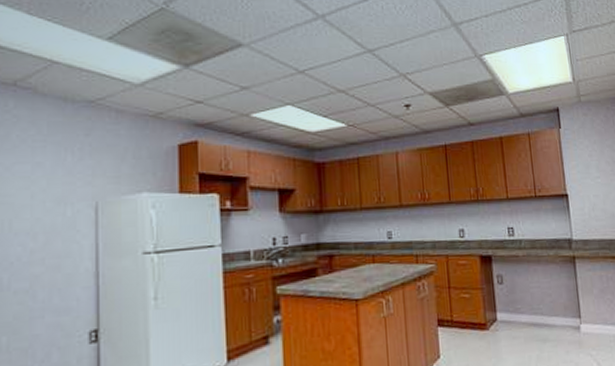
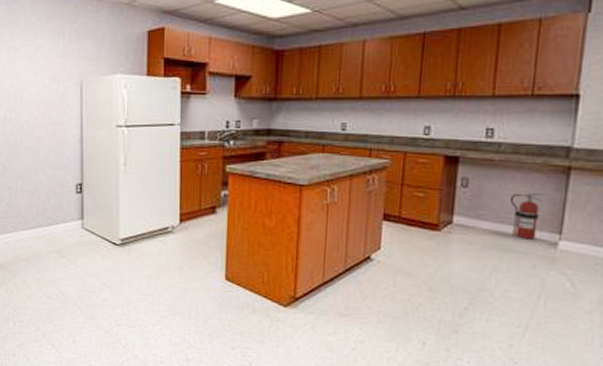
fire extinguisher: none [538,281,565,327] -> present [511,192,550,240]

